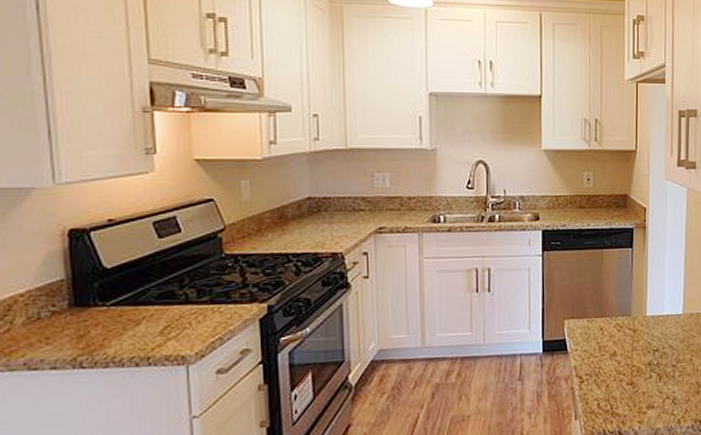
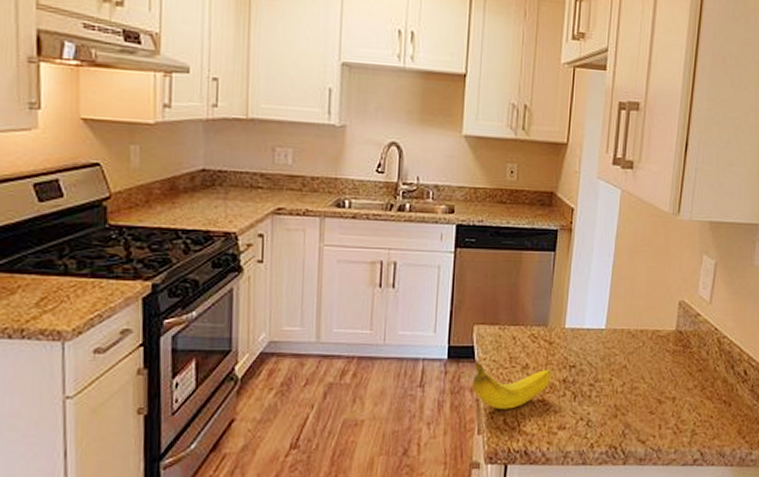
fruit: none [566,352,638,395] -> present [472,361,552,410]

